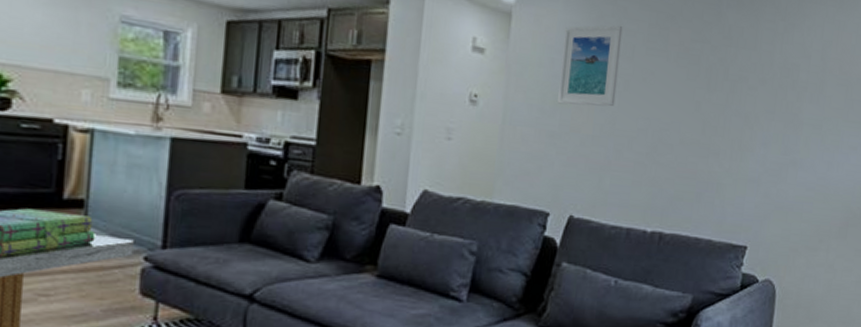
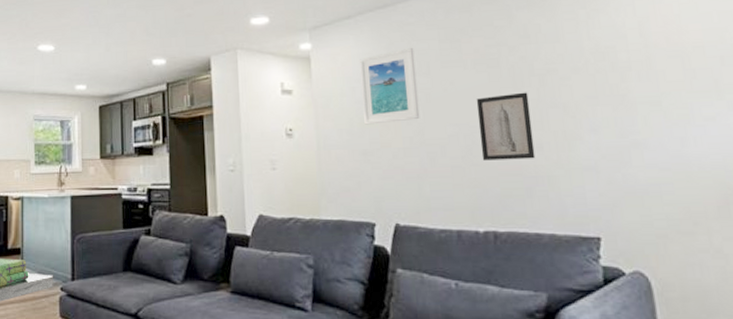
wall art: none [664,94,719,165] -> present [476,92,536,161]

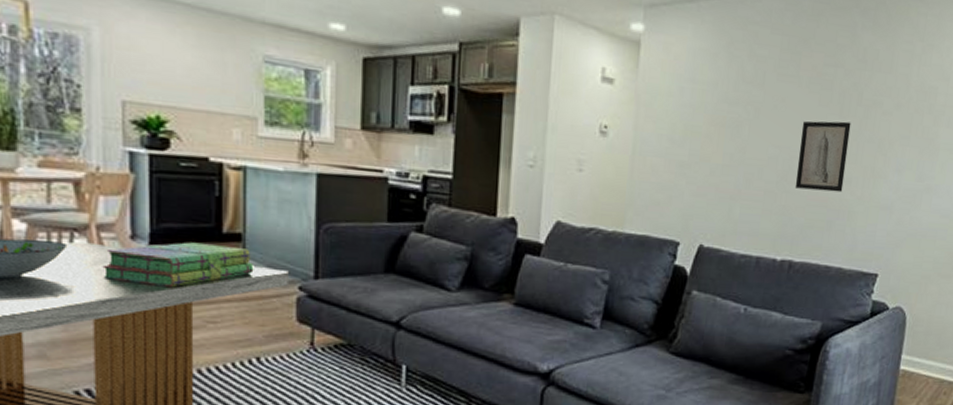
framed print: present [360,48,420,125] -> none [687,51,754,135]

